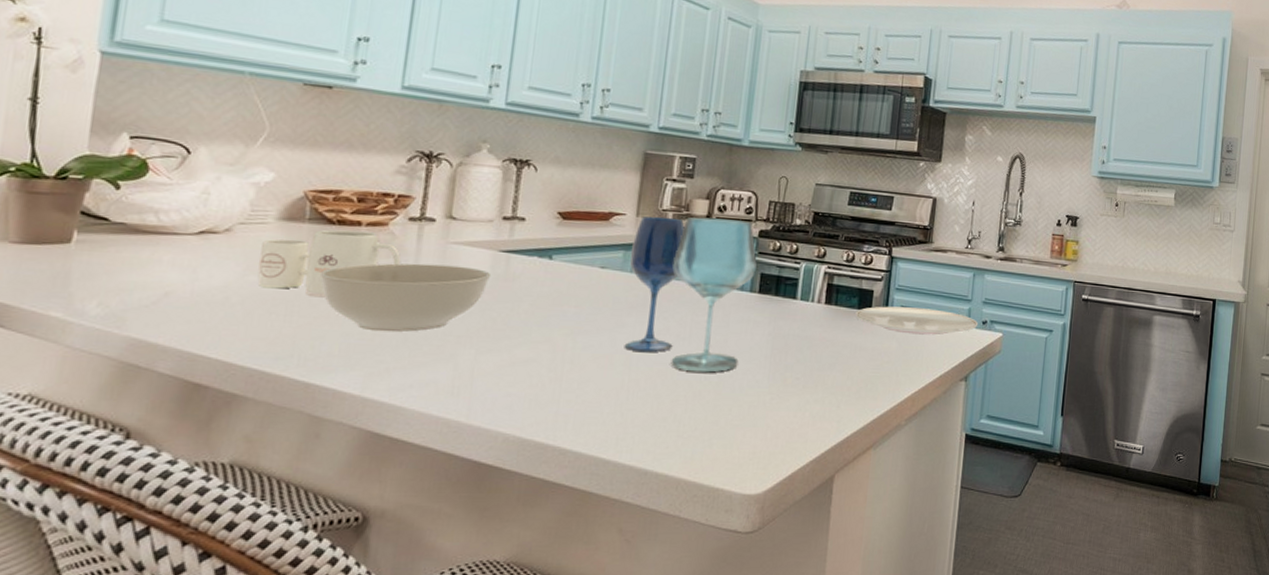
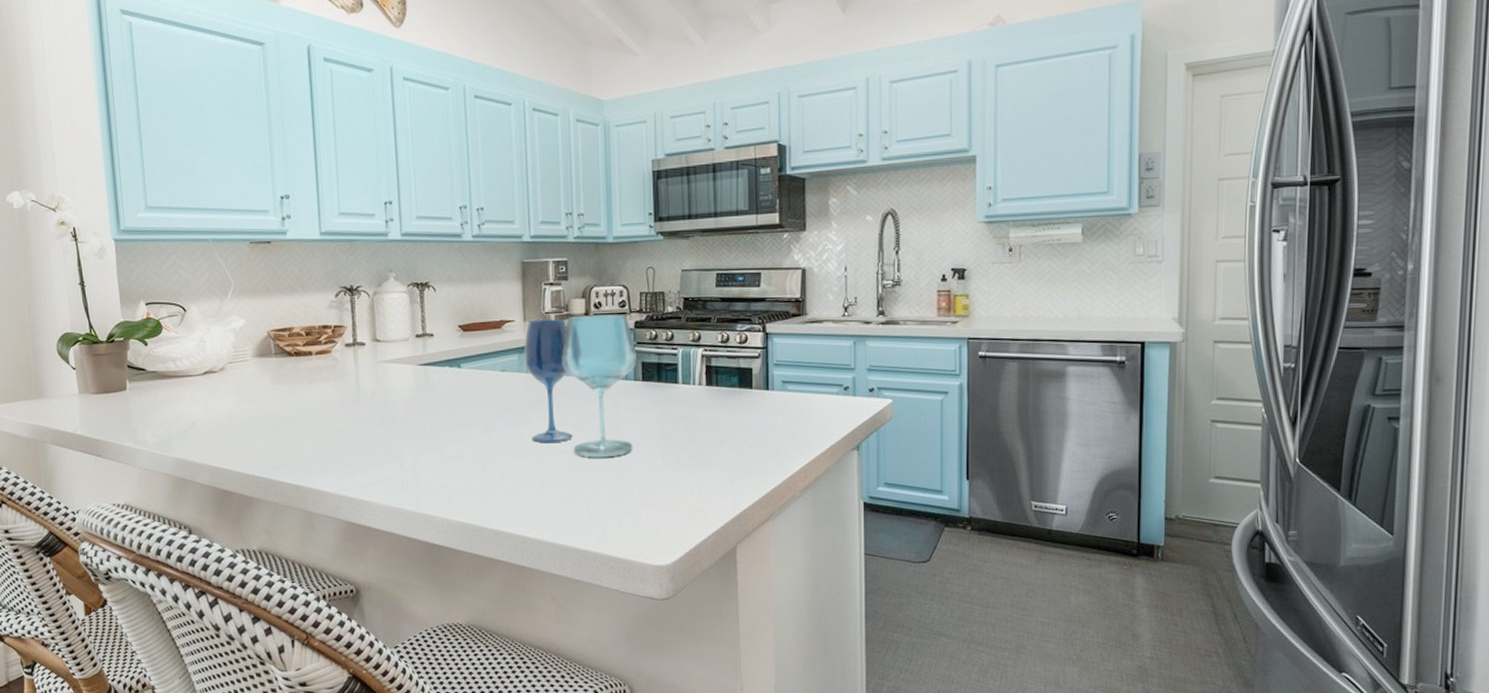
mug: present [257,238,310,289] -> none [246,371,283,413]
mug: present [304,229,402,298] -> none [279,360,346,417]
bowl: present [319,263,492,332] -> none [290,381,416,440]
plate: present [855,306,979,335] -> none [737,381,865,408]

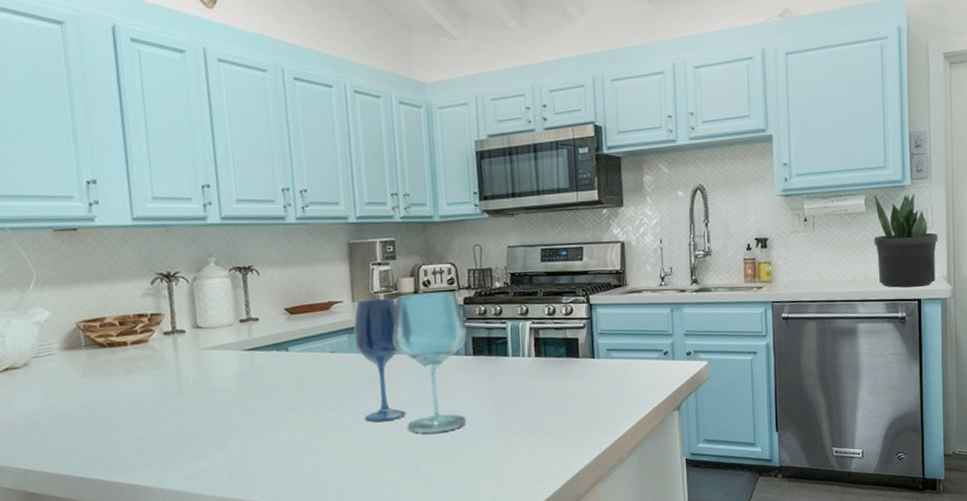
planter: none [1090,222,1169,328] -> present [873,193,938,288]

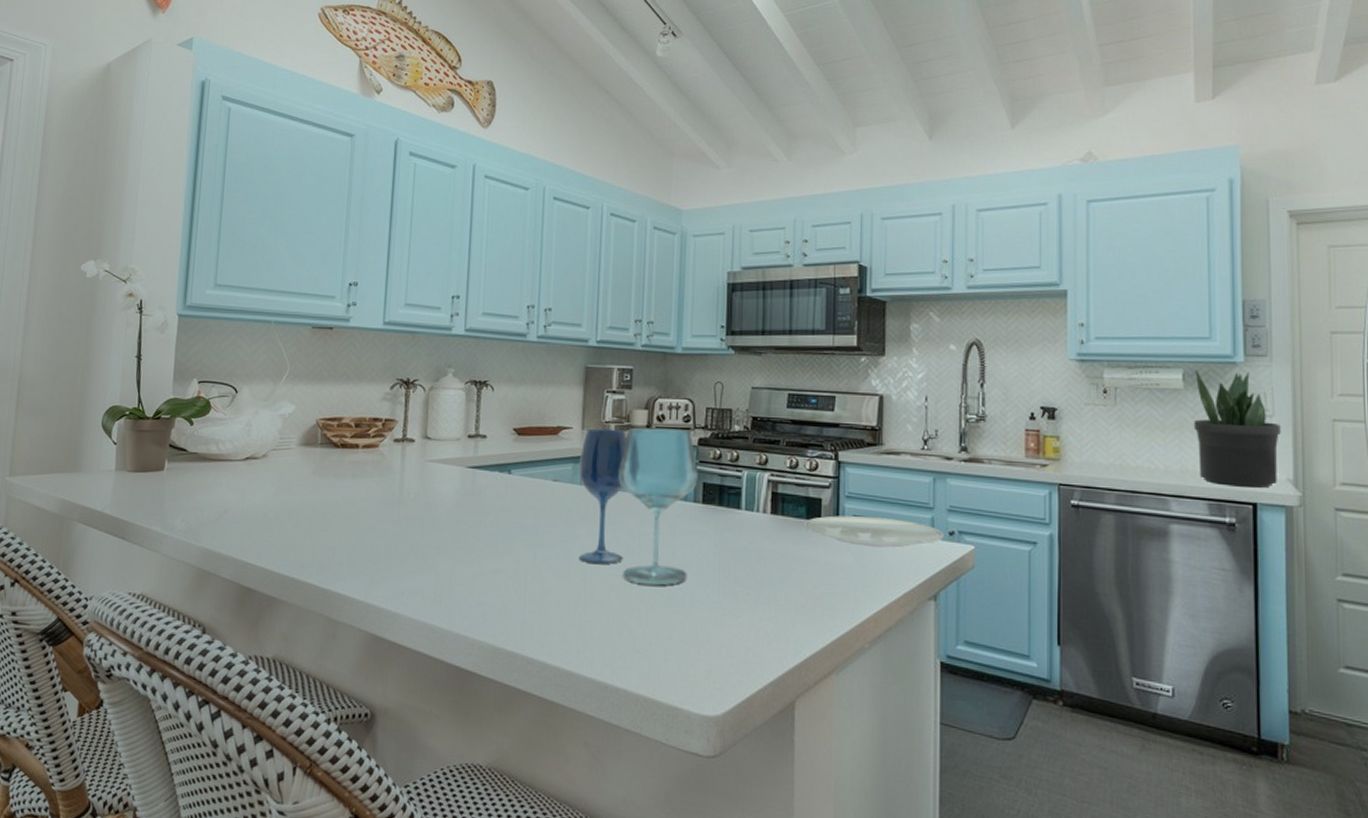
plate: none [564,347,683,374] -> present [804,515,945,548]

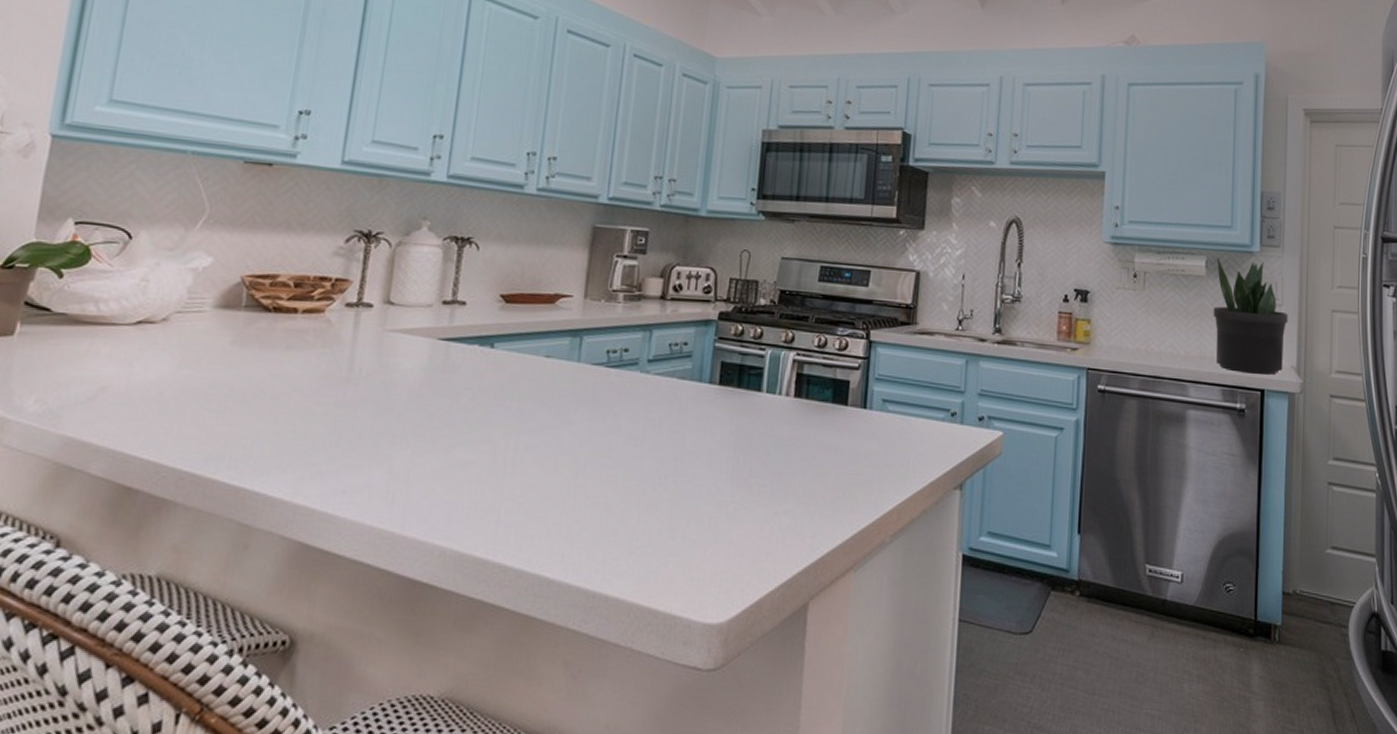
wineglass: present [578,428,627,565] -> none [570,298,637,455]
wine glass: present [617,427,698,586] -> none [621,298,717,478]
plate: present [804,515,945,548] -> none [829,399,974,434]

